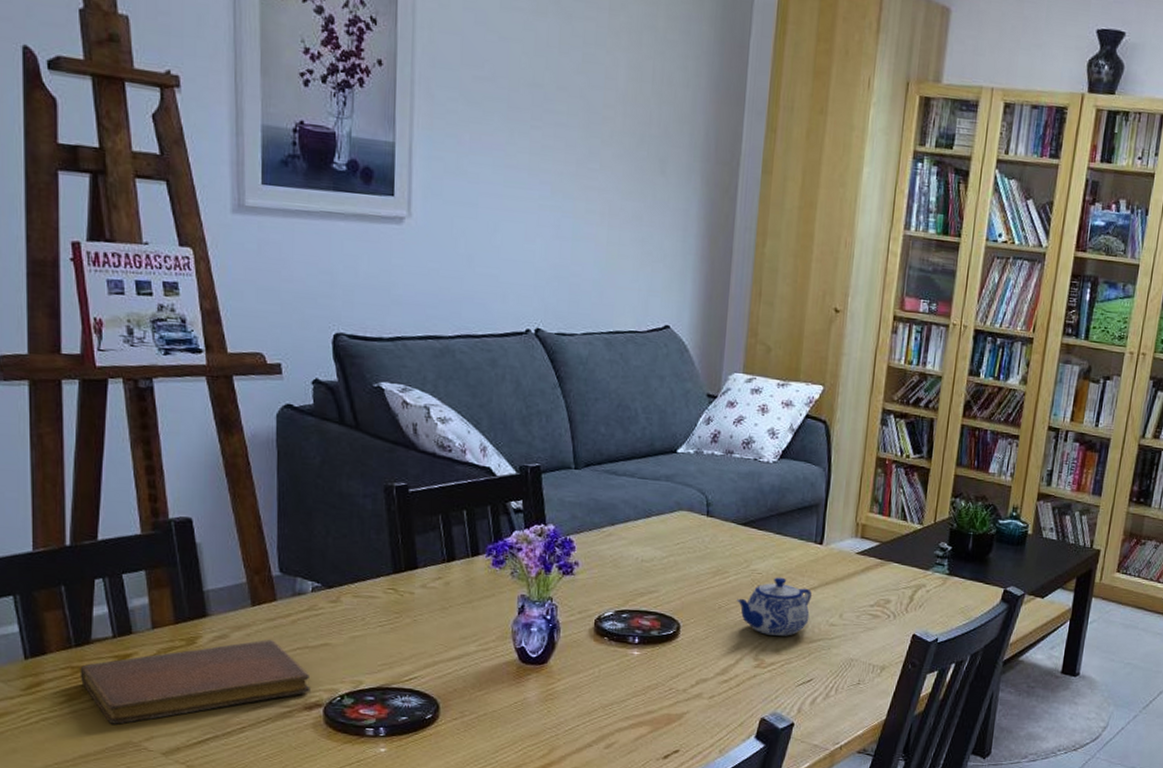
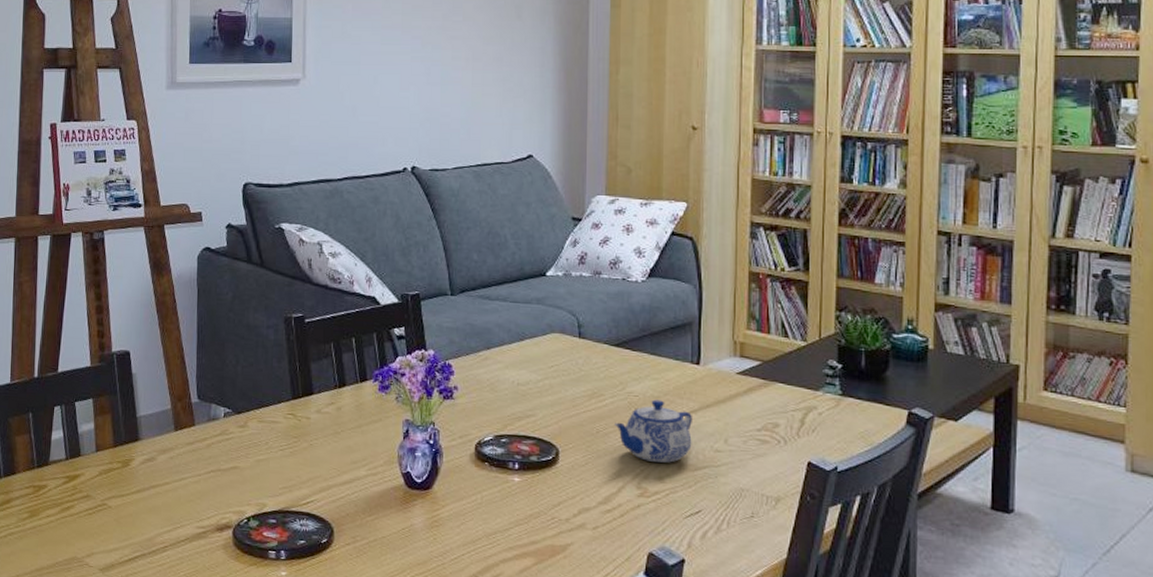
notebook: present [80,640,310,725] -> none [39,463,222,541]

